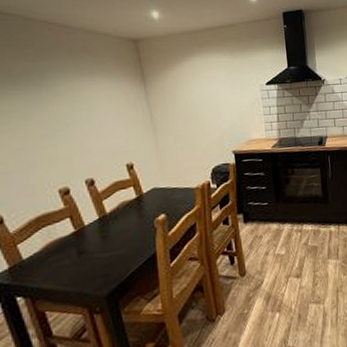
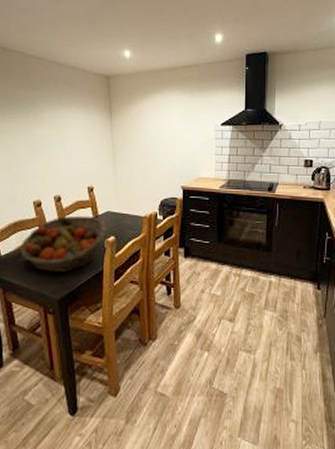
fruit basket: none [48,196,155,268] -> present [20,215,107,272]

